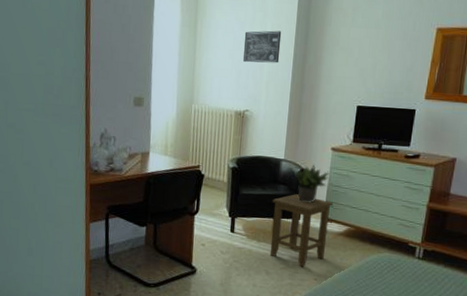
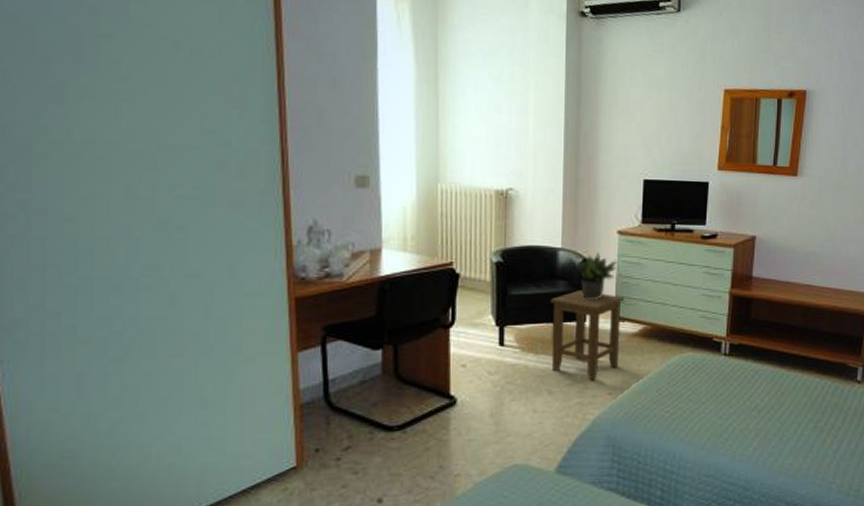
wall art: present [243,30,282,64] -> none [501,89,548,130]

